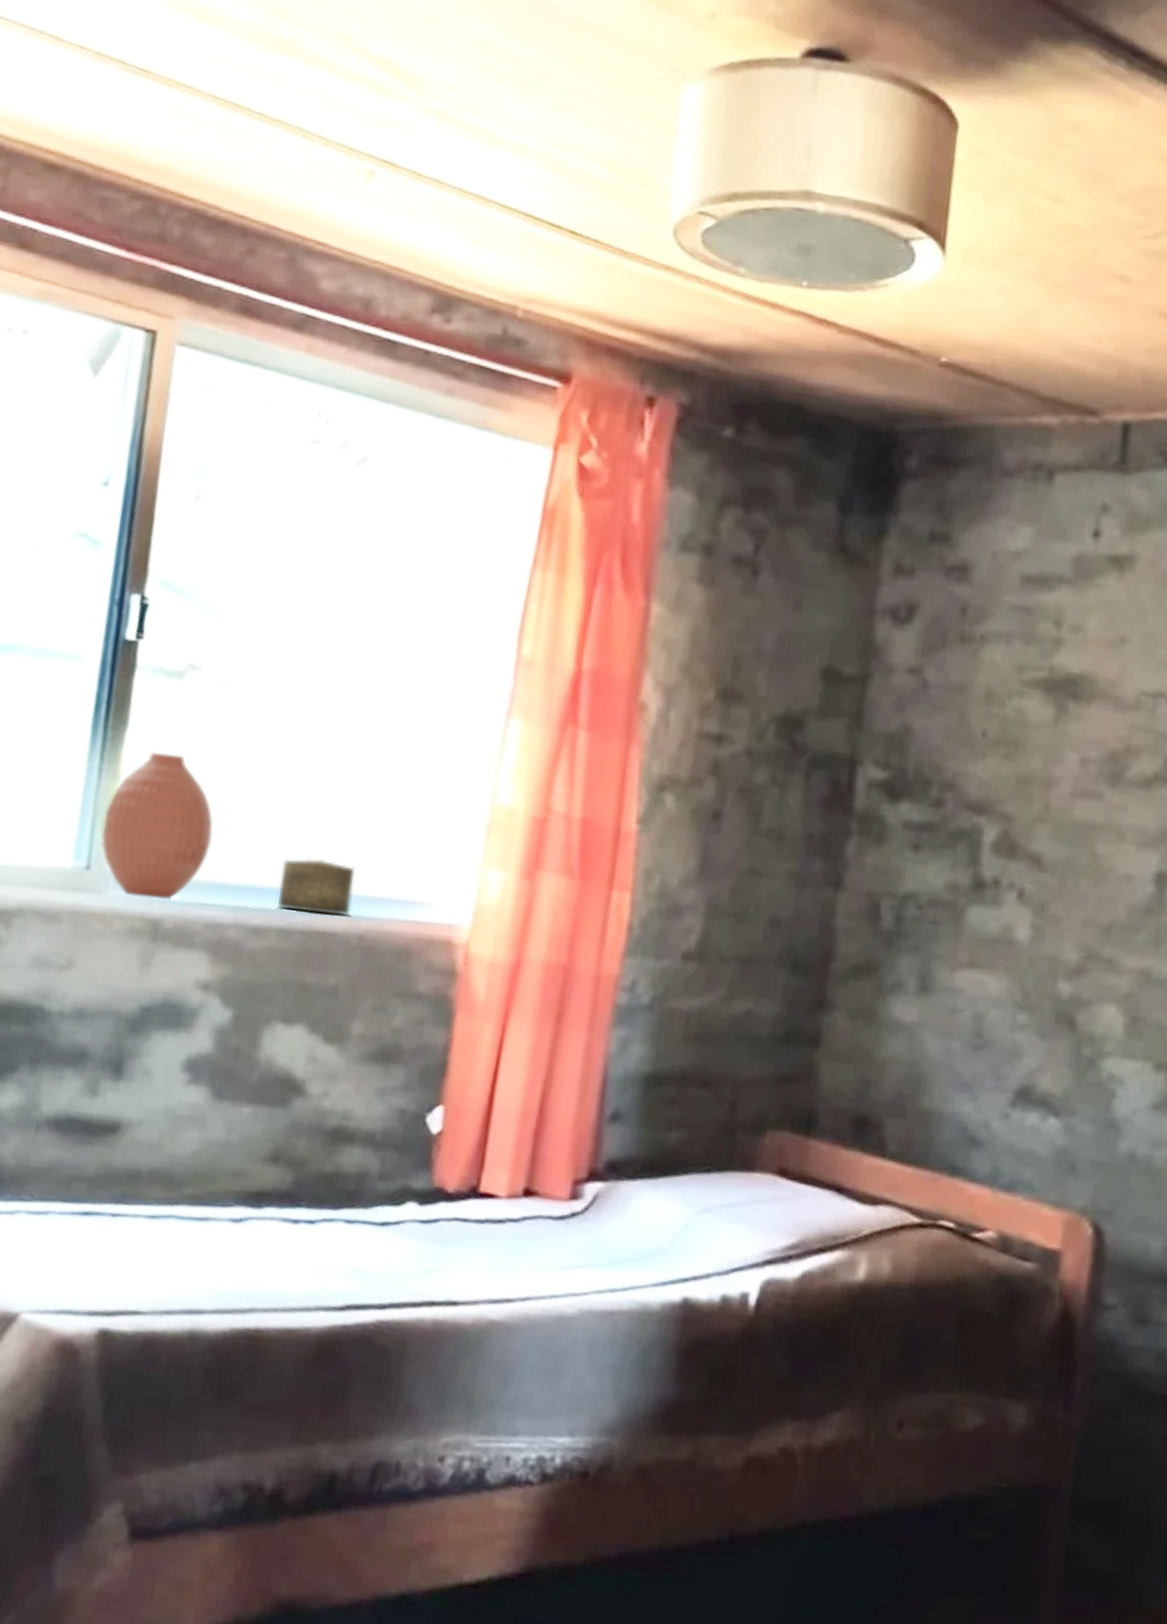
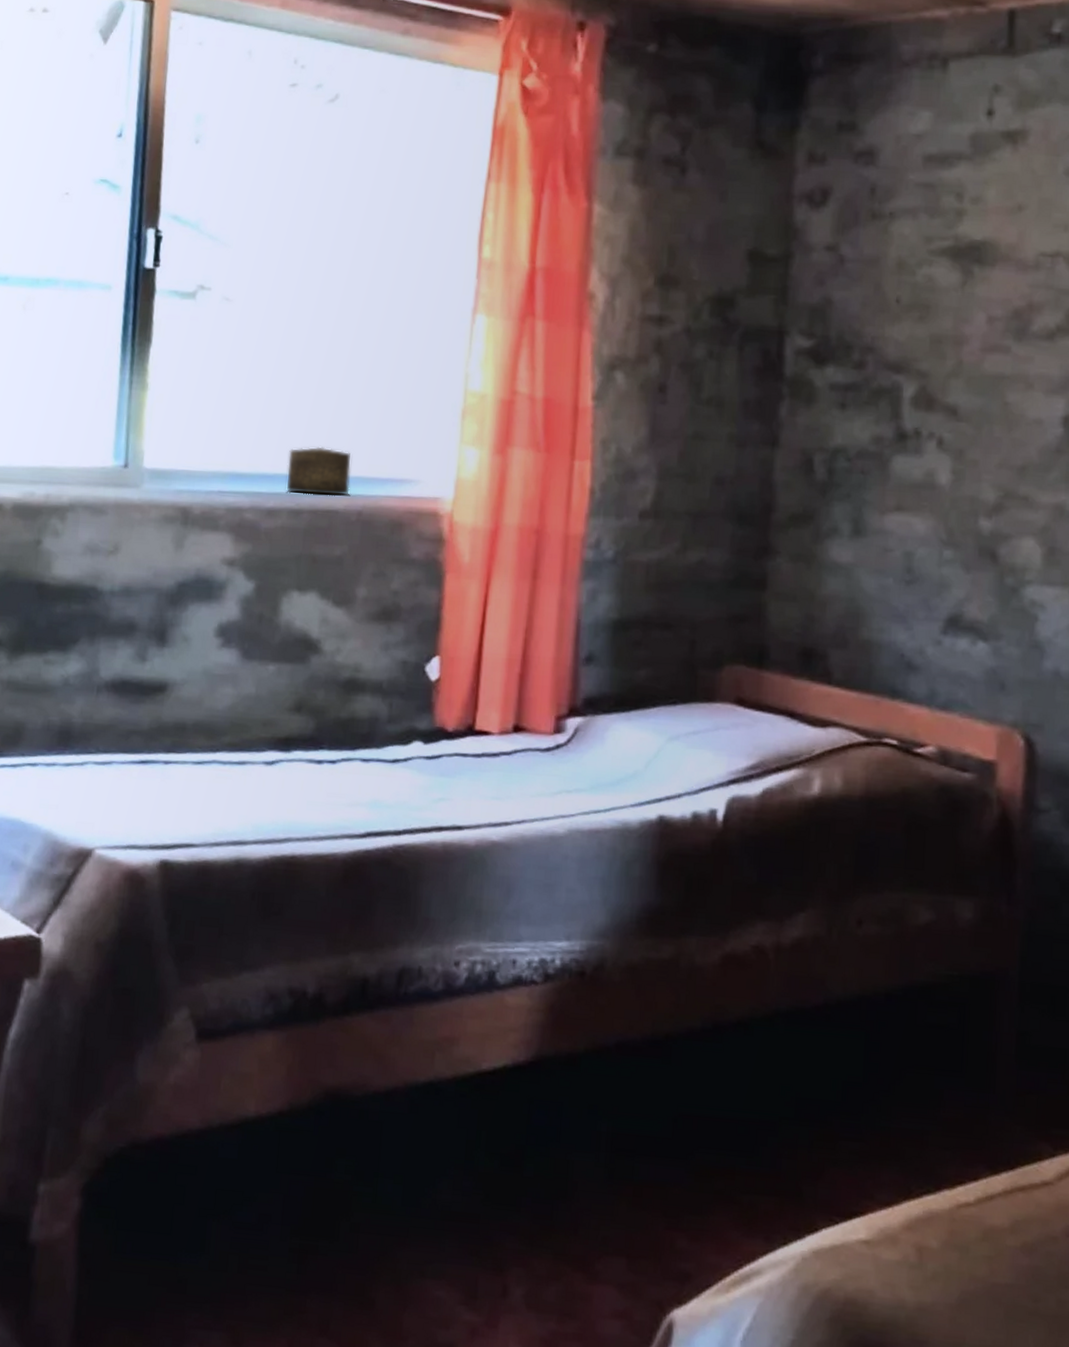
vase: present [100,751,213,901] -> none [134,363,229,491]

